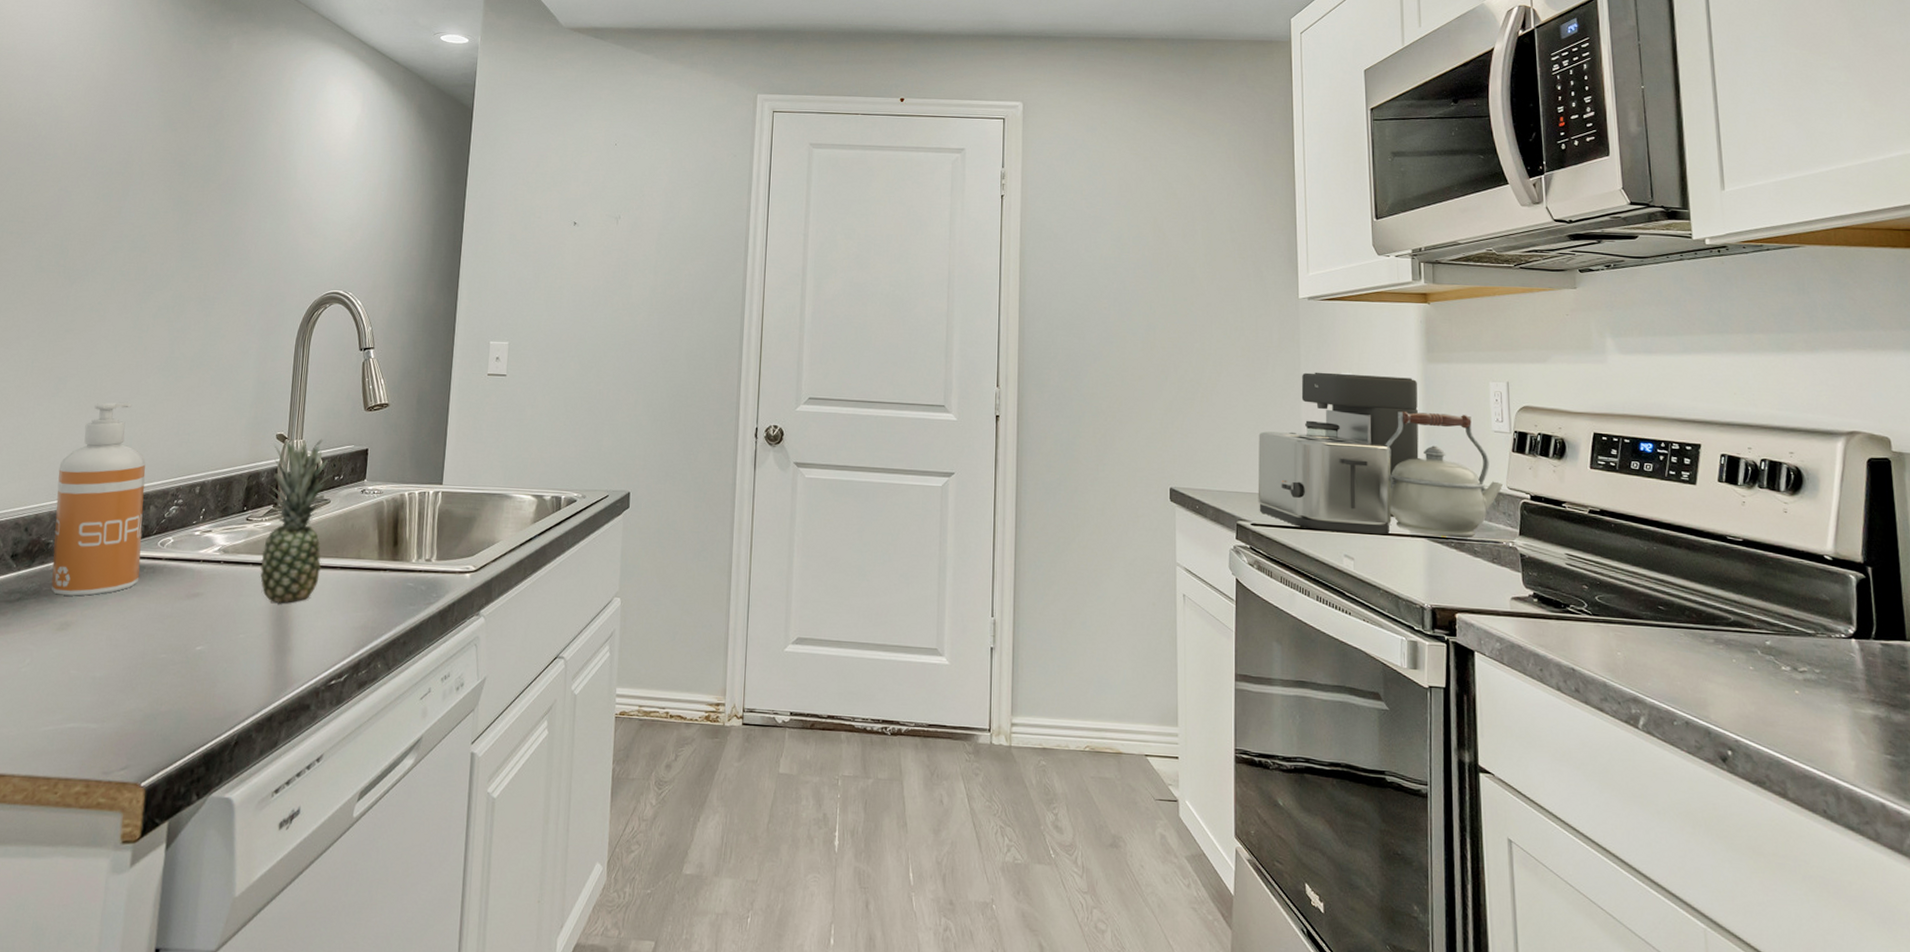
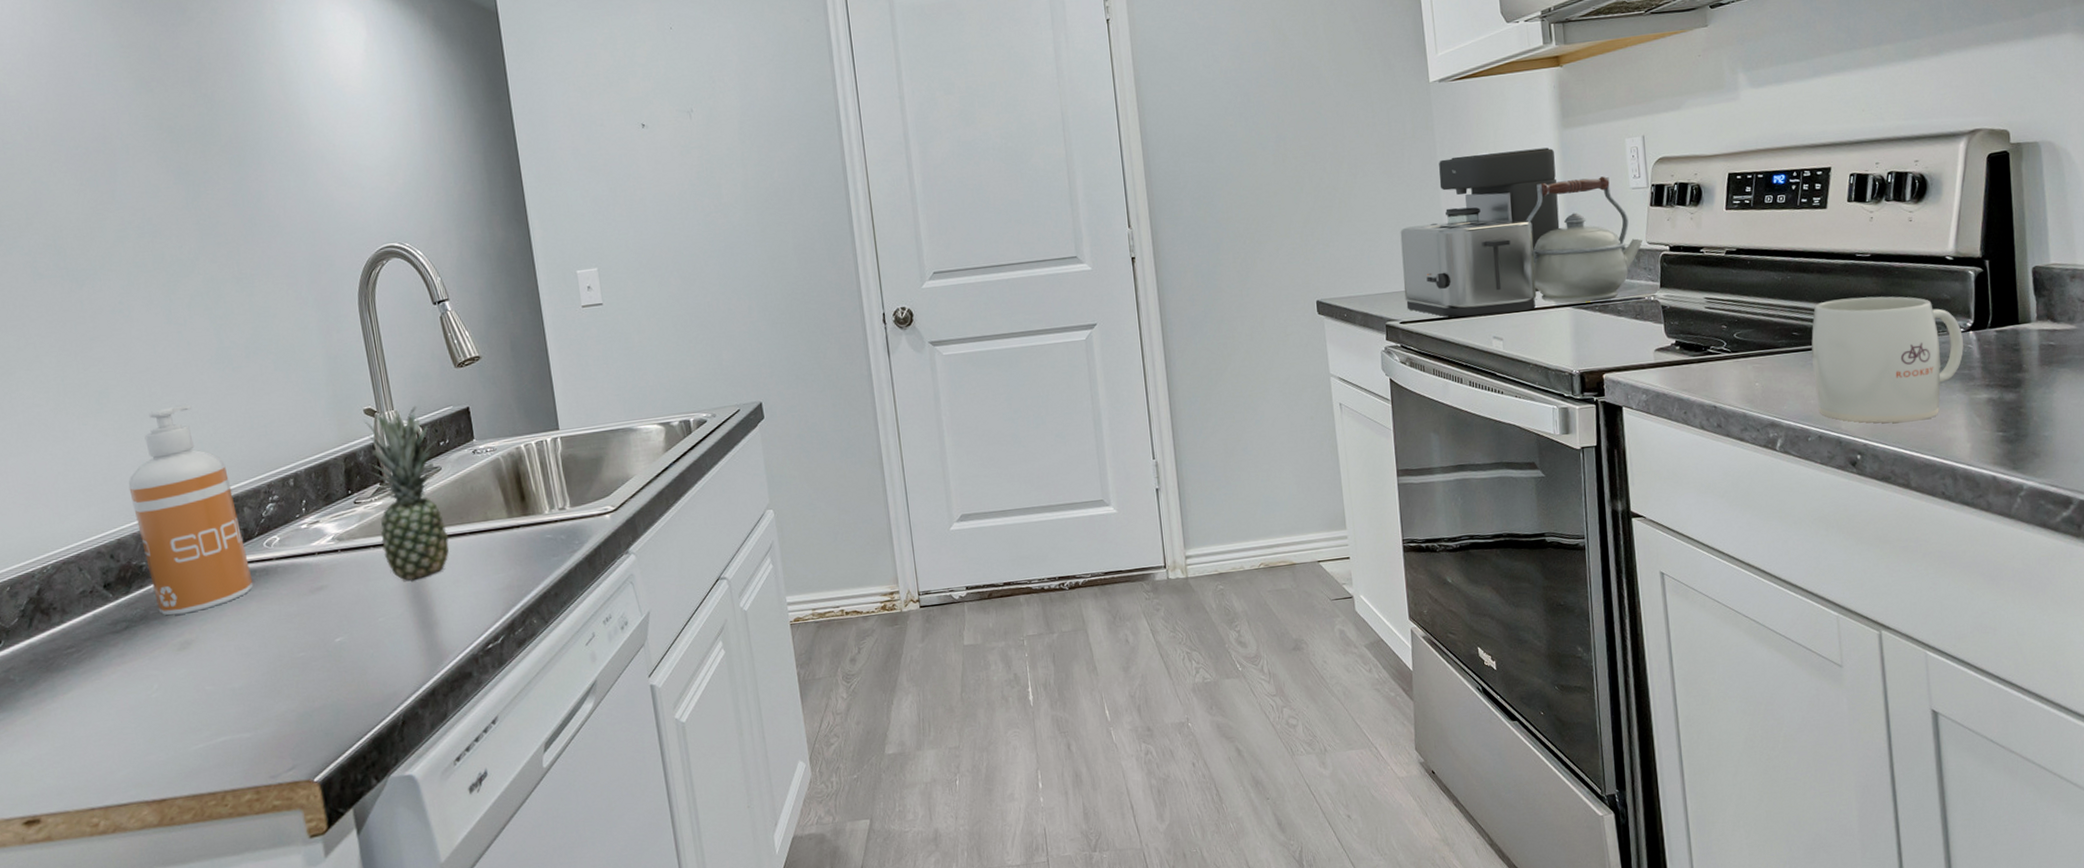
mug: none [1678,579,1845,726] -> present [1811,296,1964,423]

